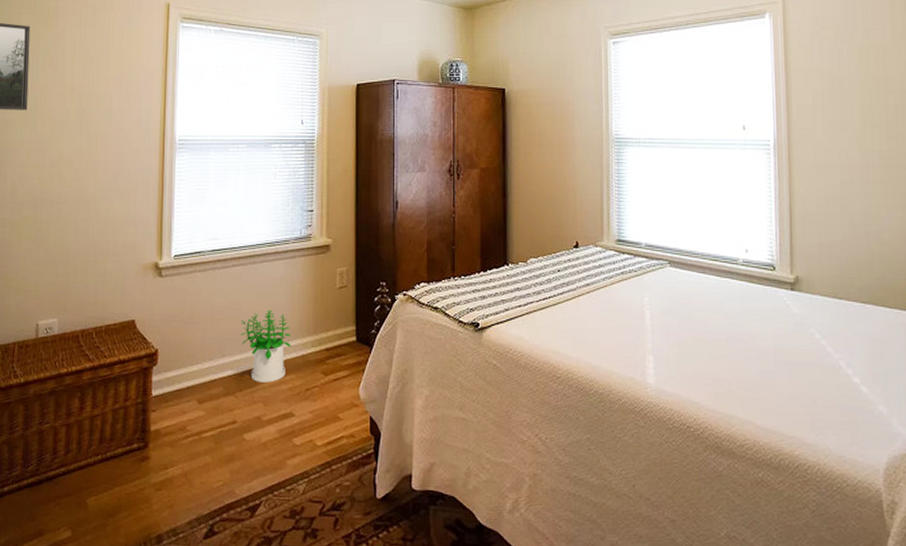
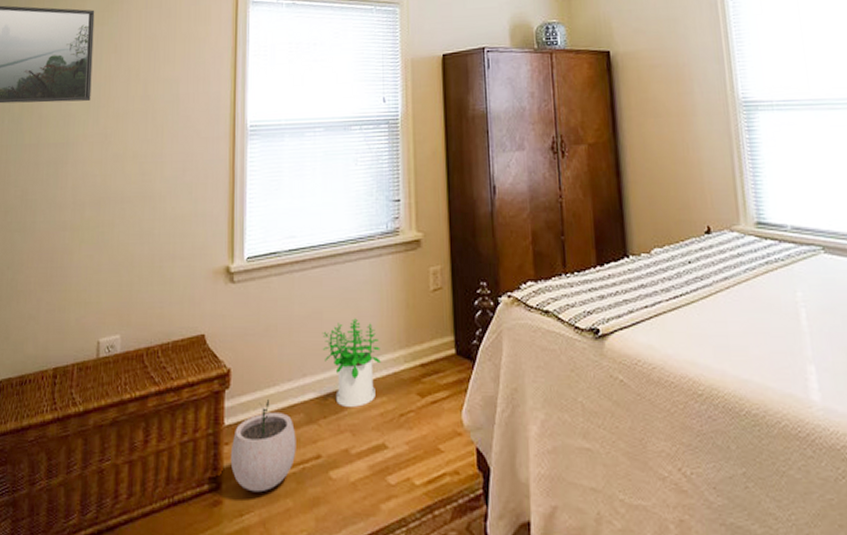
plant pot: none [157,375,215,451] -> present [230,399,296,493]

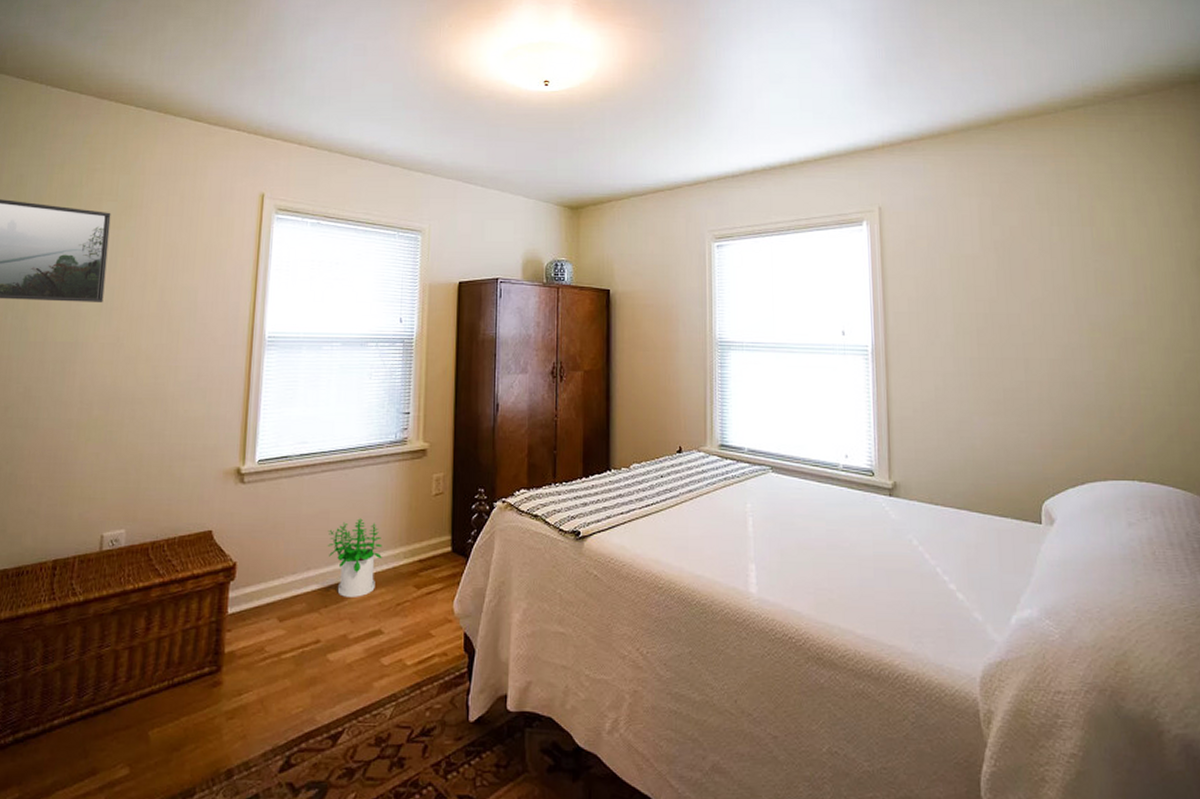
plant pot: present [230,399,296,493] -> none [231,590,298,674]

